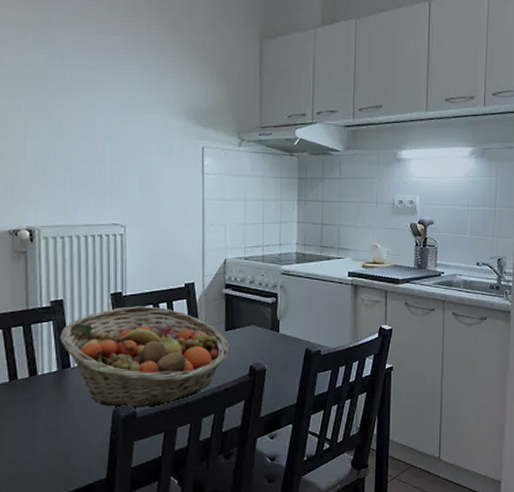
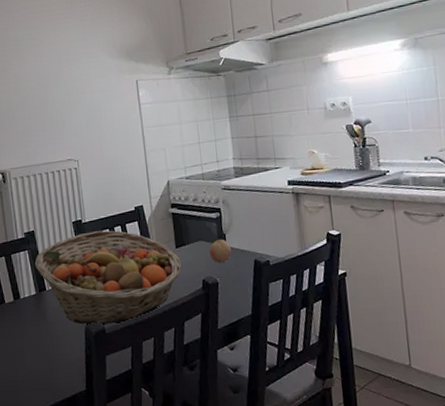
fruit: none [260,325,284,349] -> present [209,239,232,262]

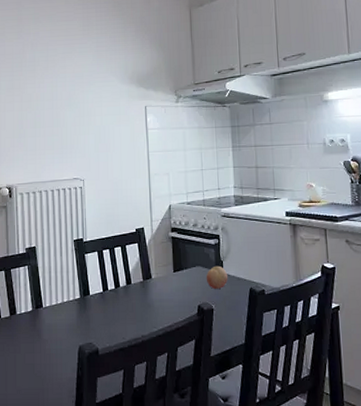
fruit basket: present [35,230,181,325] -> none [34,250,178,345]

